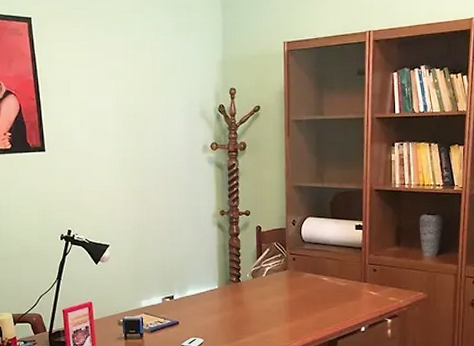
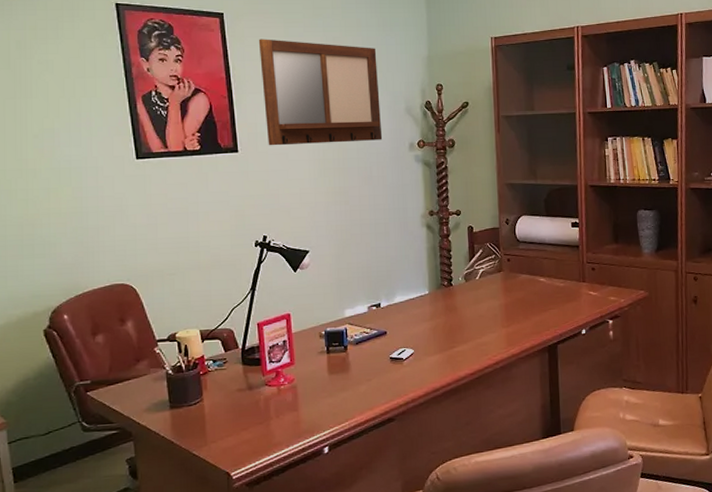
writing board: none [63,43,178,146] -> present [258,39,383,146]

